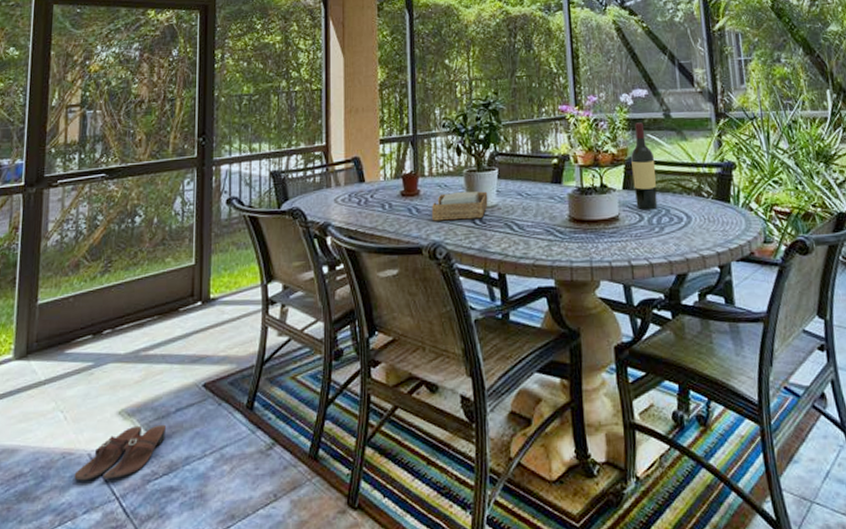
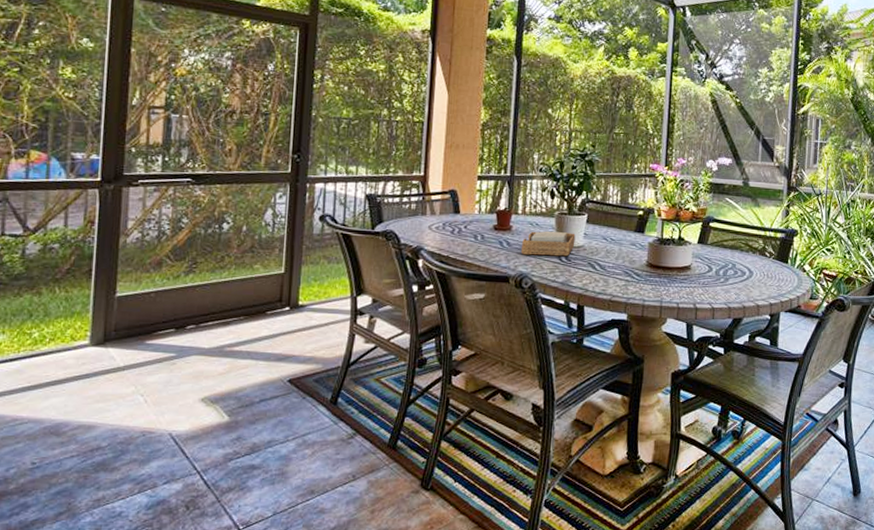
flip-flop: present [74,424,166,481] -> none [154,412,249,456]
wine bottle: present [631,122,658,210] -> none [707,187,730,263]

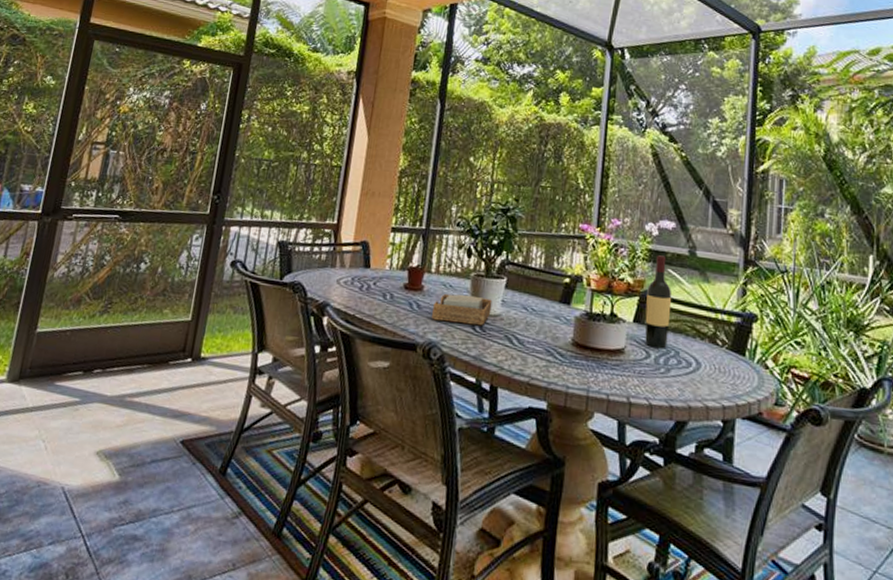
wine bottle: none [707,187,730,263] -> present [645,255,672,349]

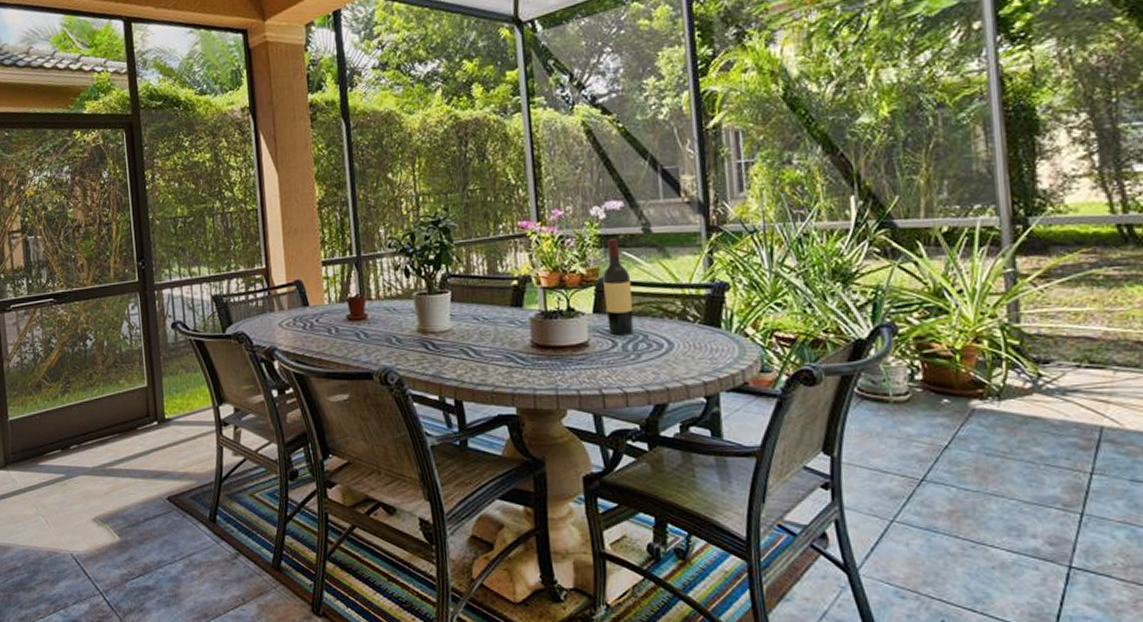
napkin holder: present [432,293,493,326] -> none [381,315,442,346]

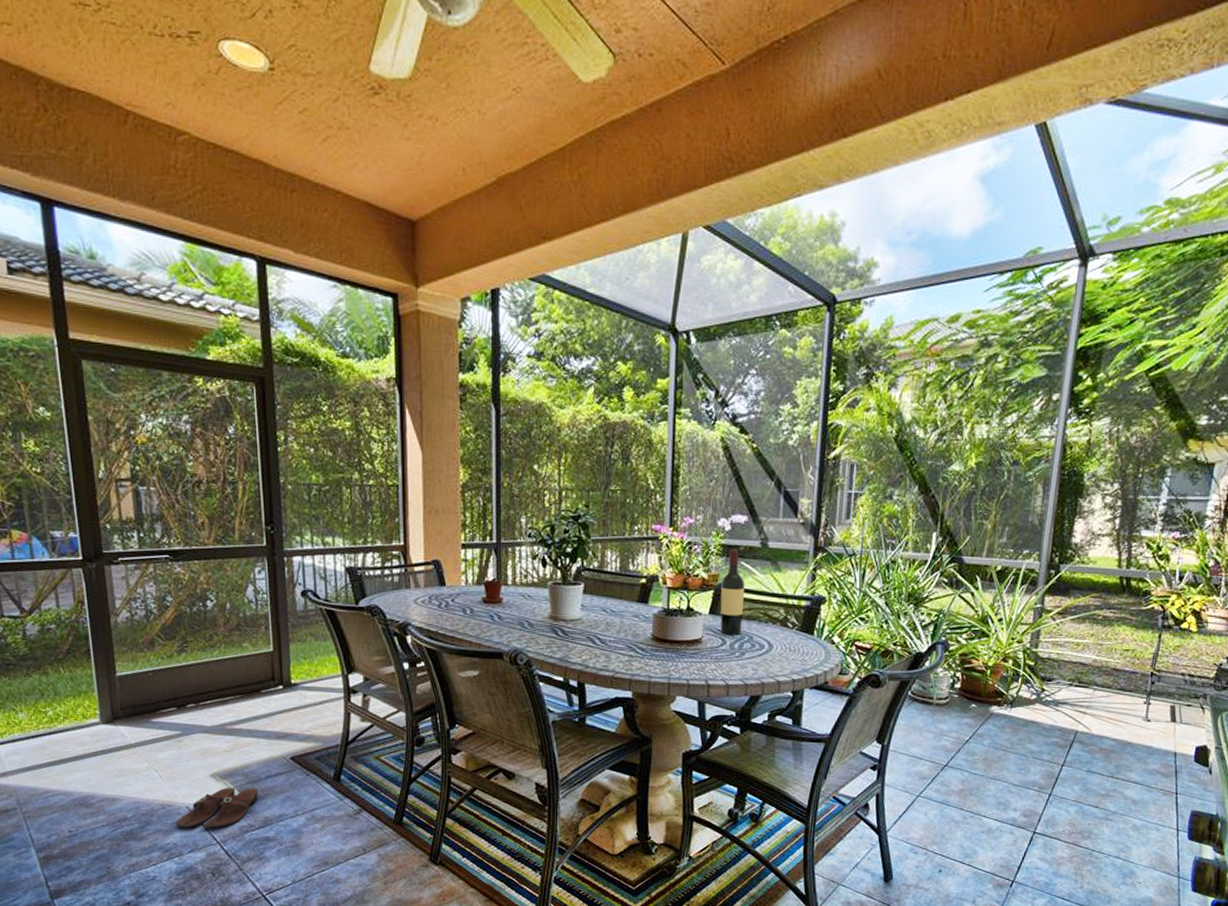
flip-flop: none [61,532,138,577] -> present [175,787,258,828]

